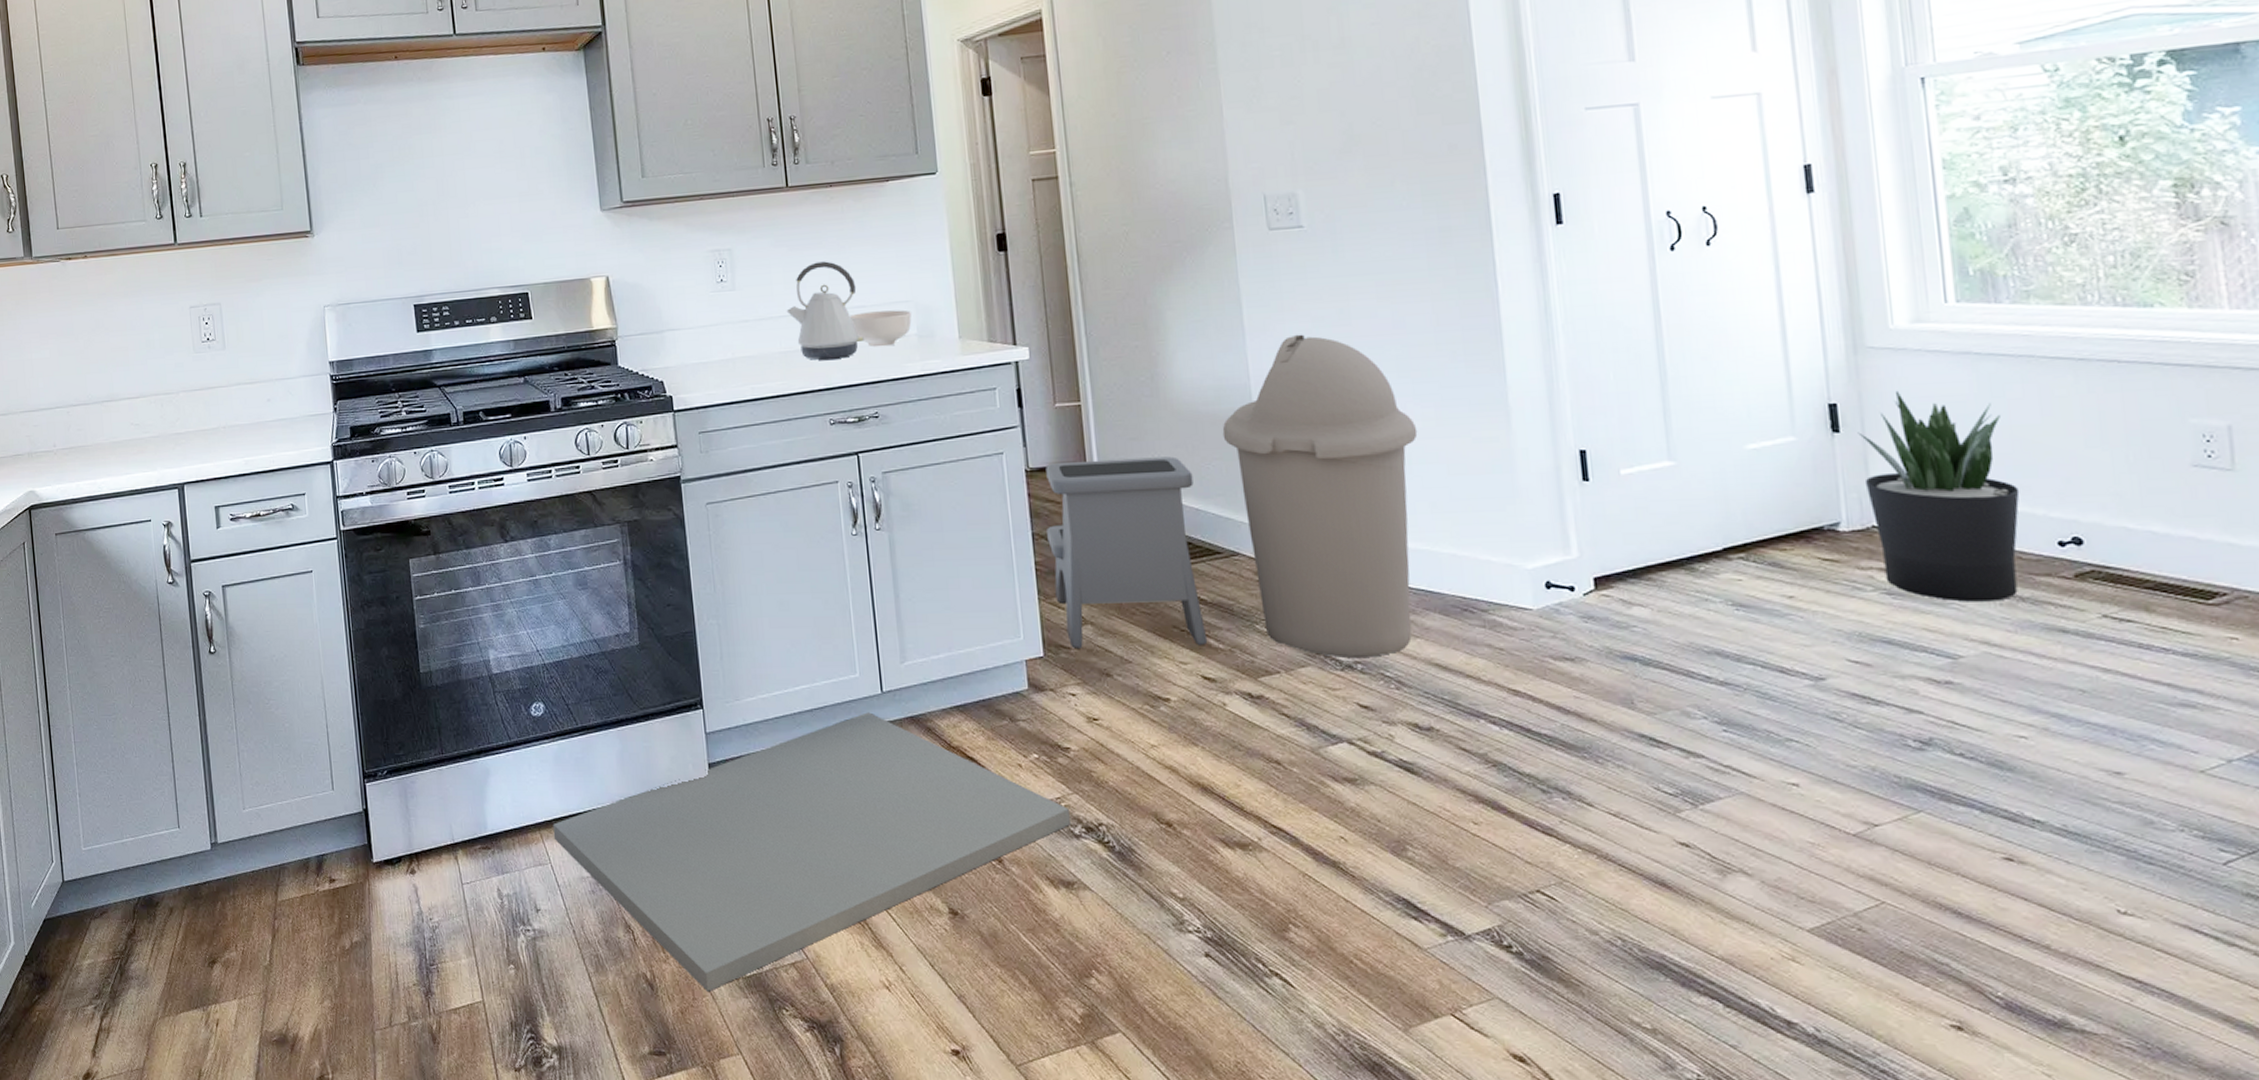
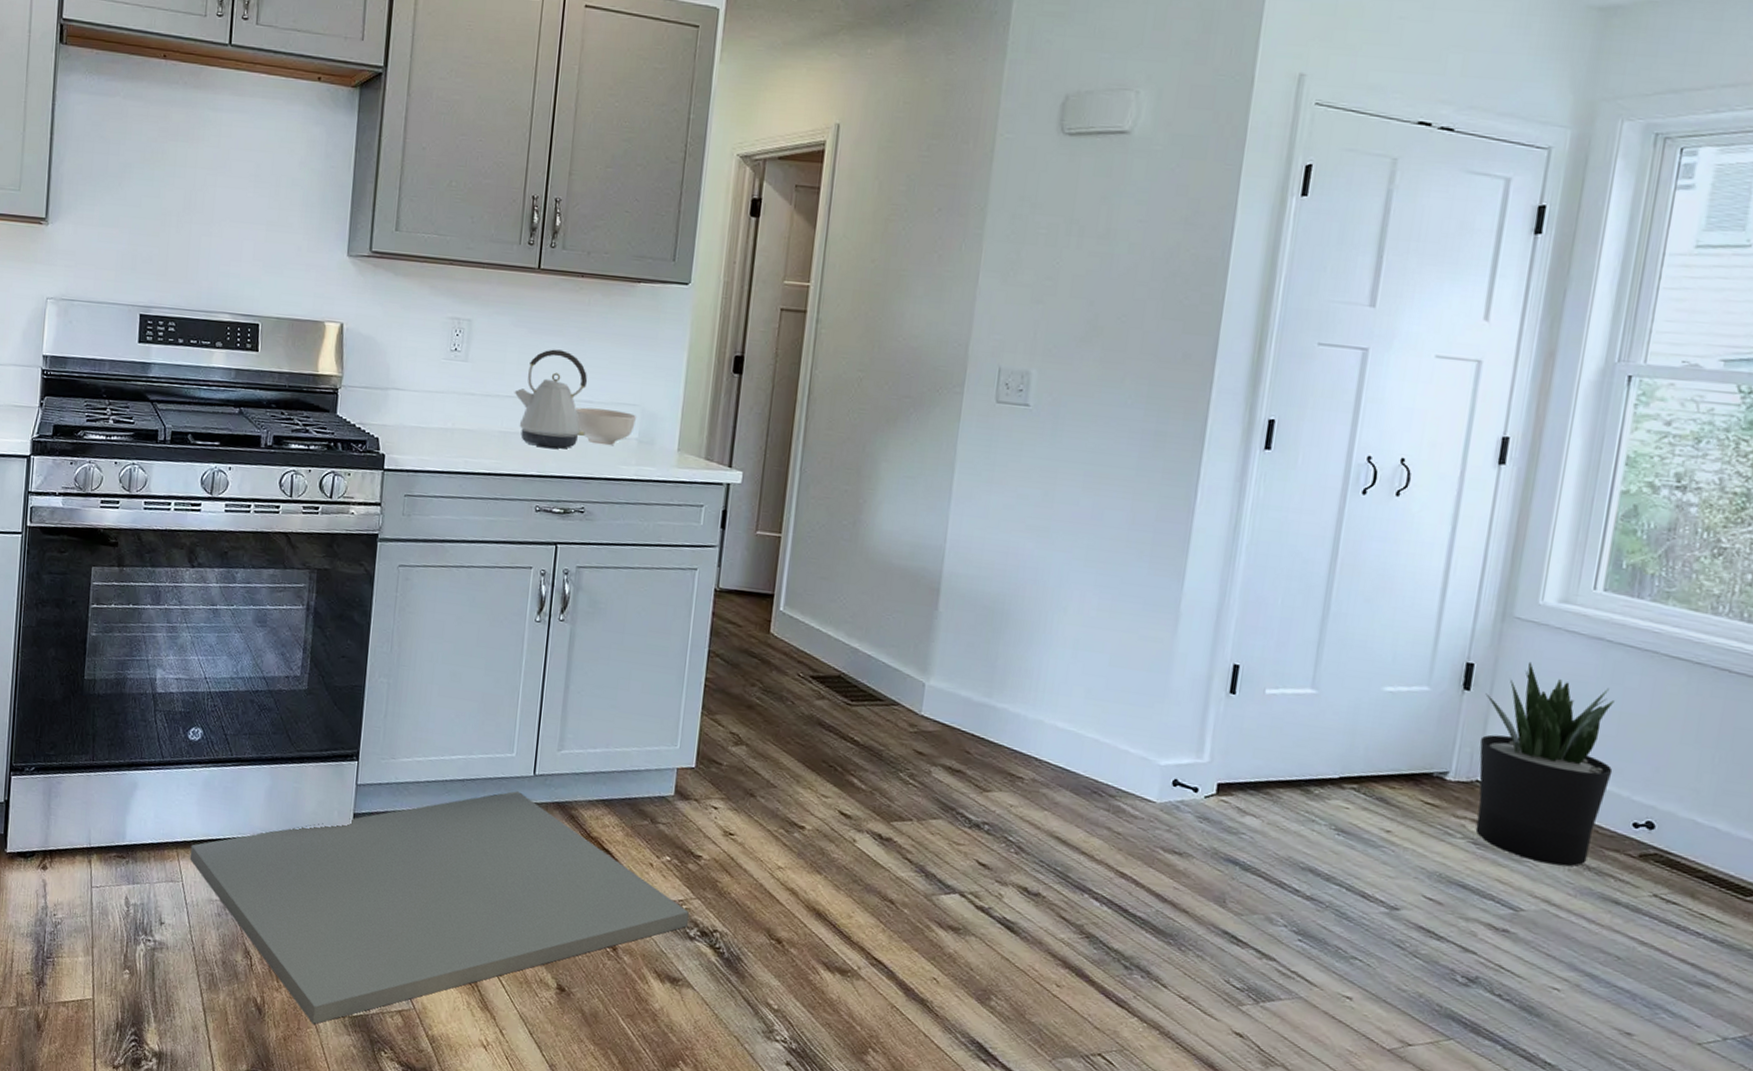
step stool: present [1046,456,1208,649] -> none [718,587,873,783]
trash can: present [1222,334,1418,658] -> none [907,507,1091,821]

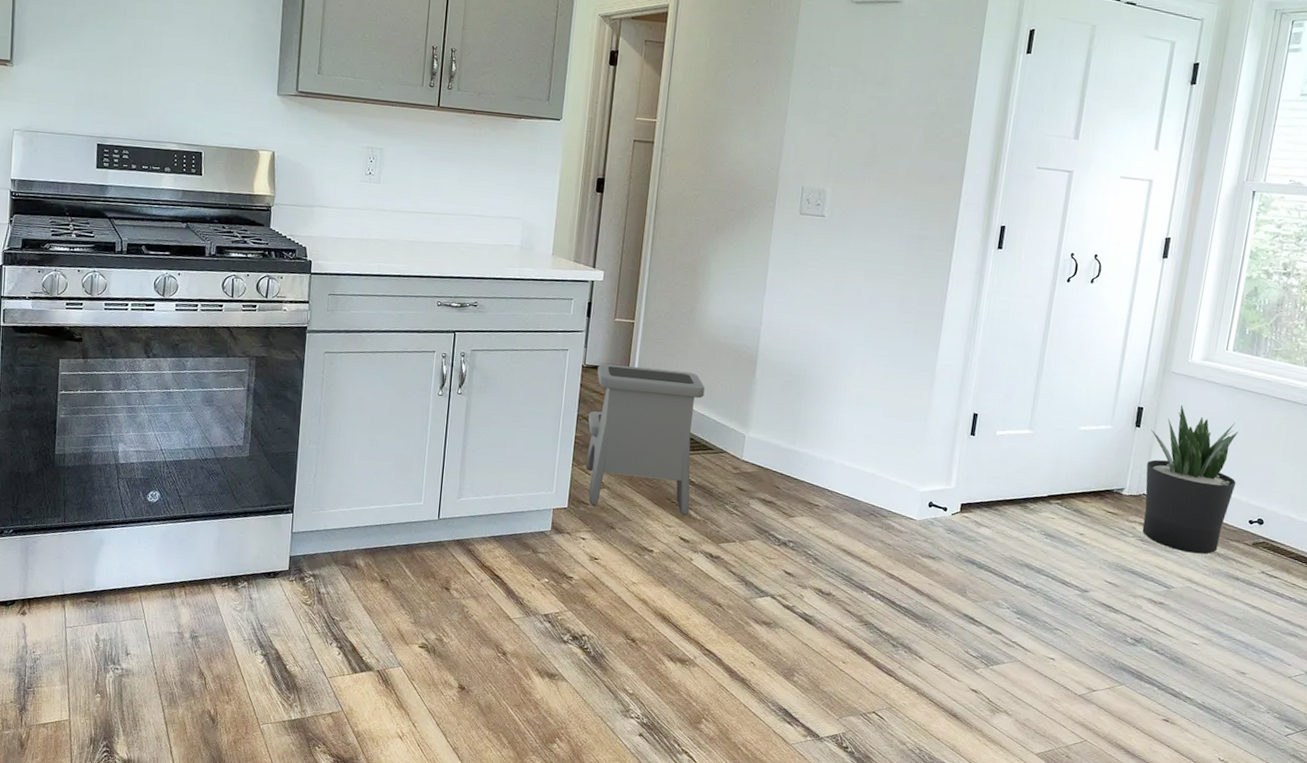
door mat: present [189,791,689,1024] -> none [150,532,563,728]
kettle: present [514,349,588,449] -> none [419,173,479,255]
bowl: present [575,407,637,446] -> none [469,220,520,251]
step stool: none [718,587,873,783] -> present [585,364,705,515]

